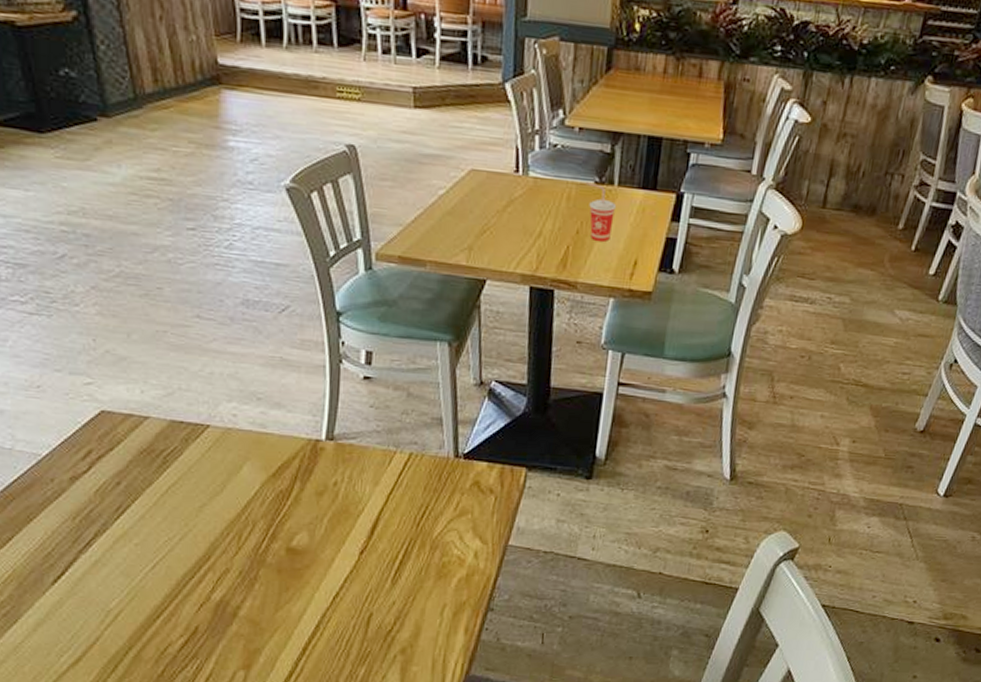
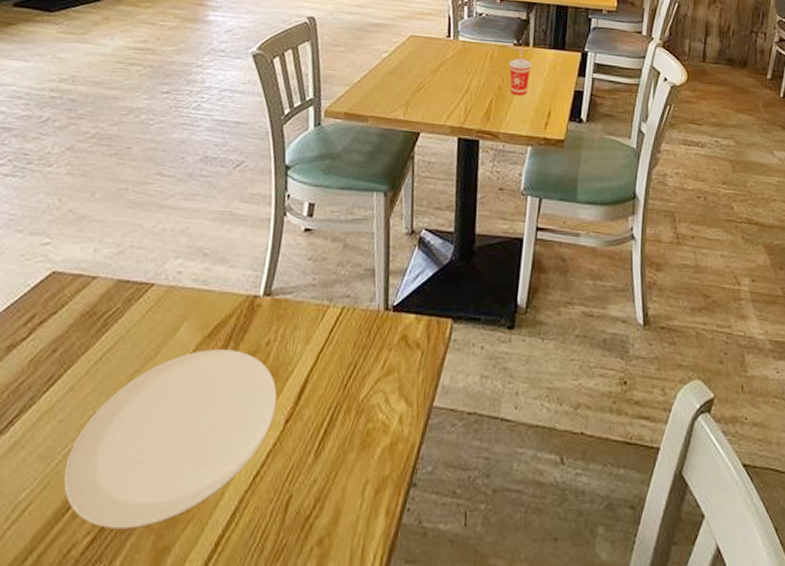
plate: none [148,487,350,635] -> present [63,349,278,530]

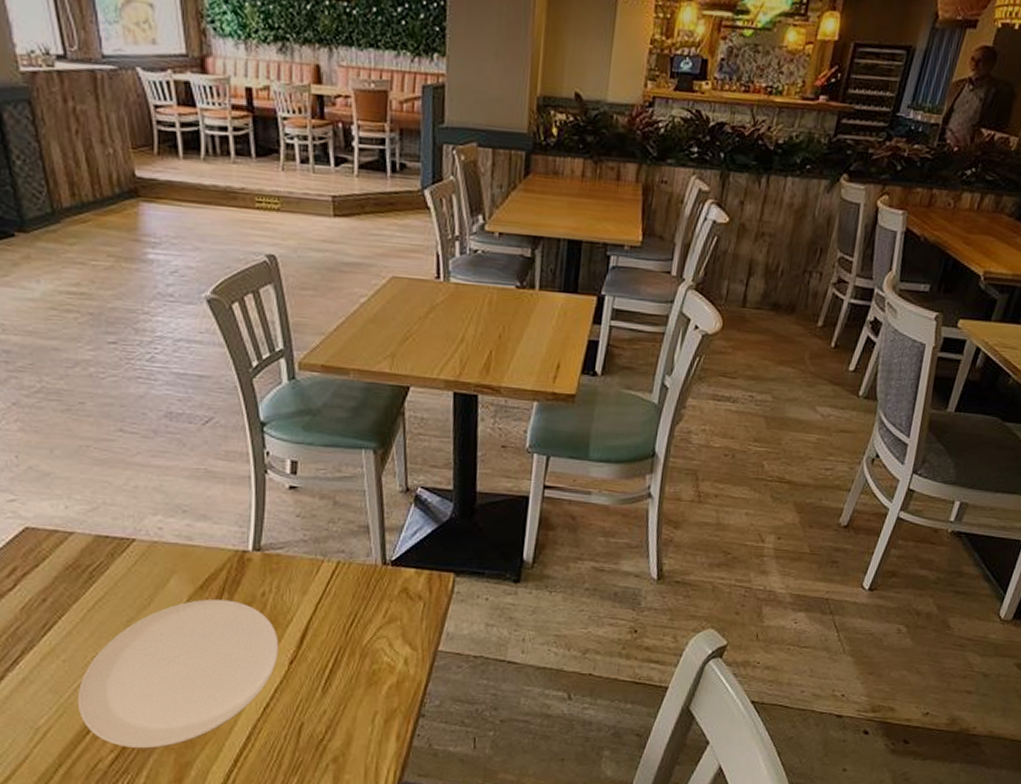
beverage cup: present [505,44,532,96] -> none [506,287,539,347]

